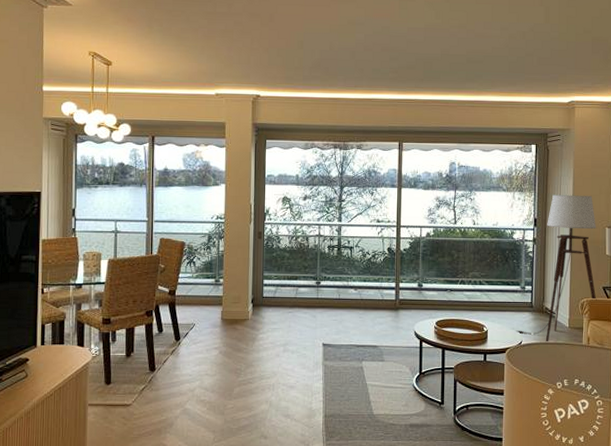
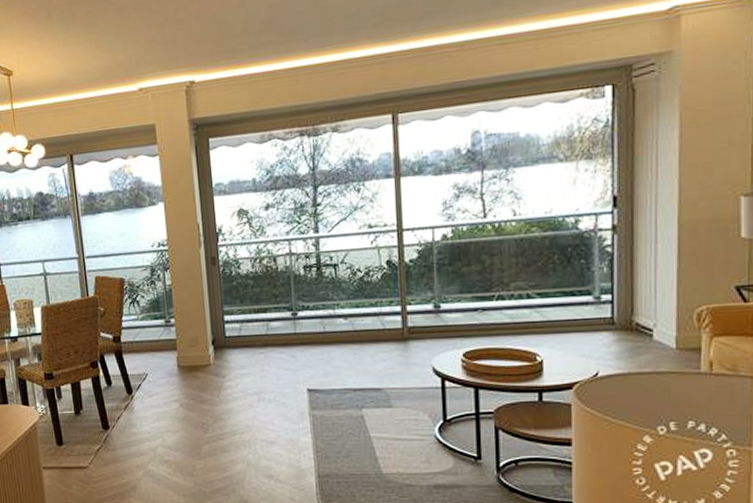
floor lamp: present [515,195,597,344] -> none [587,150,725,373]

